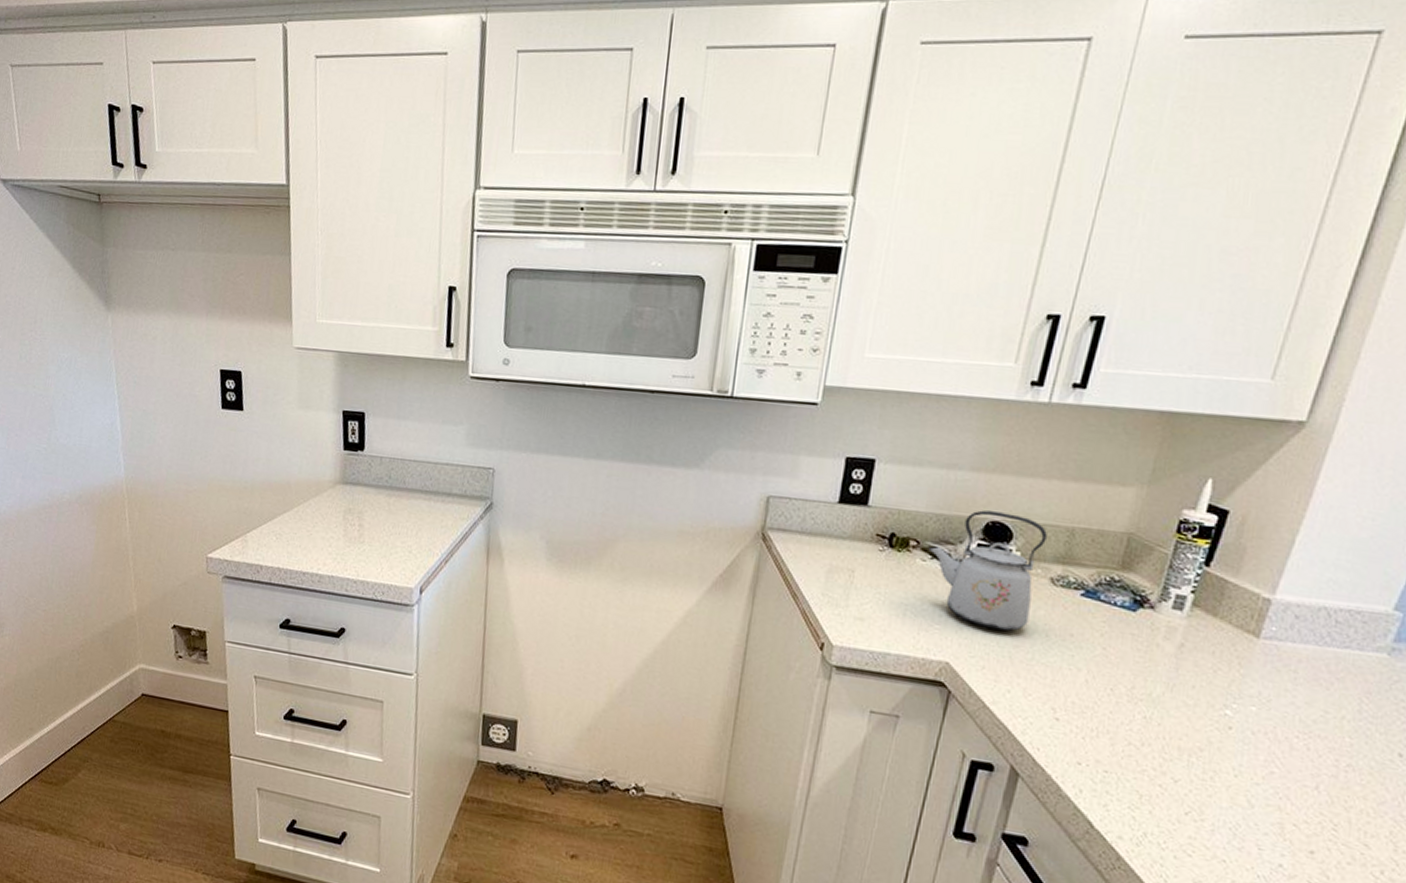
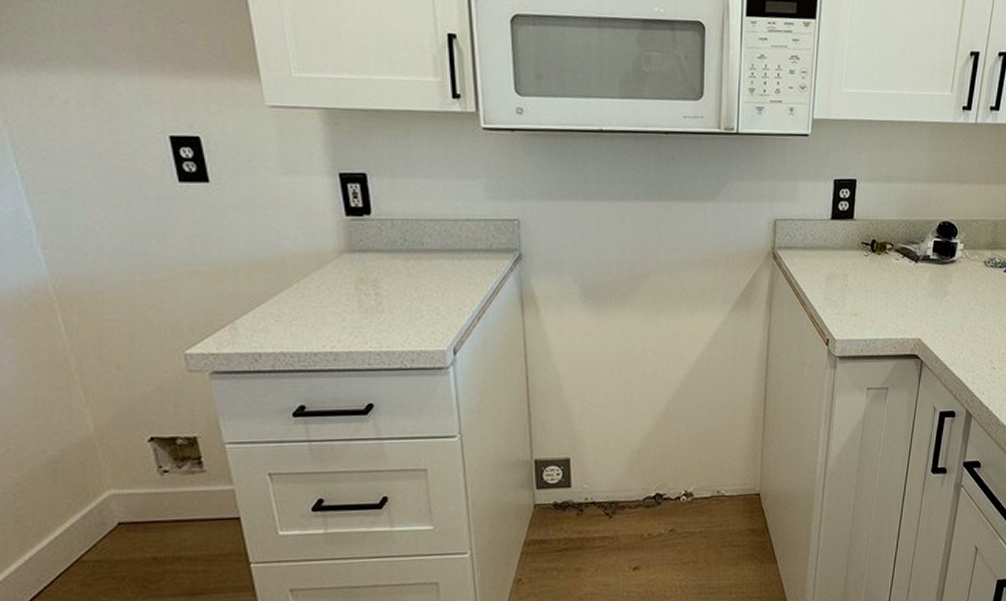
kettle: present [928,510,1047,631] -> none [900,214,980,308]

